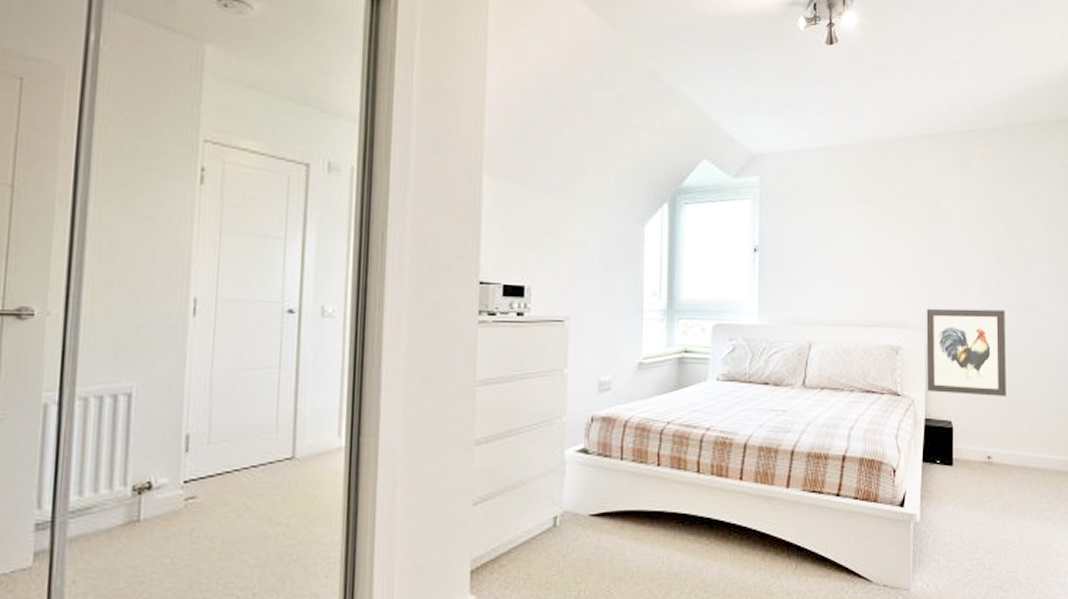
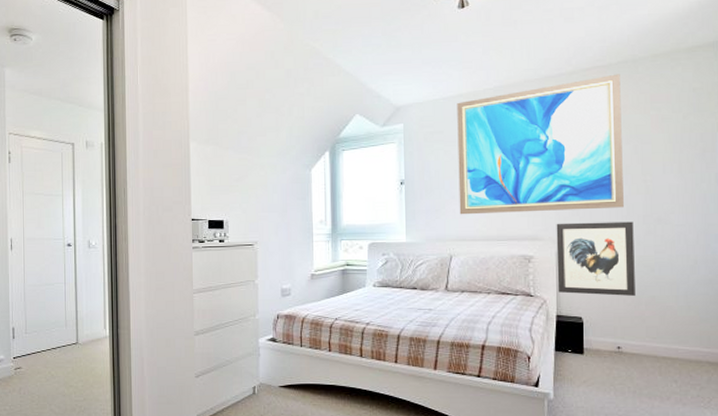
wall art: none [821,140,996,294] -> present [457,74,624,215]

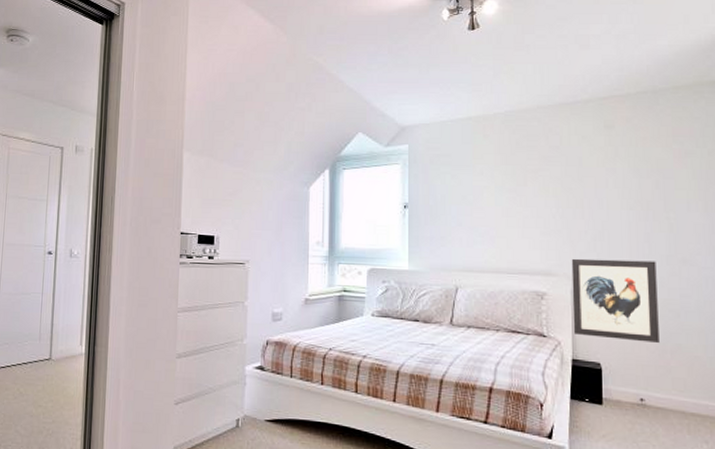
wall art: present [457,74,624,215] -> none [465,104,645,246]

